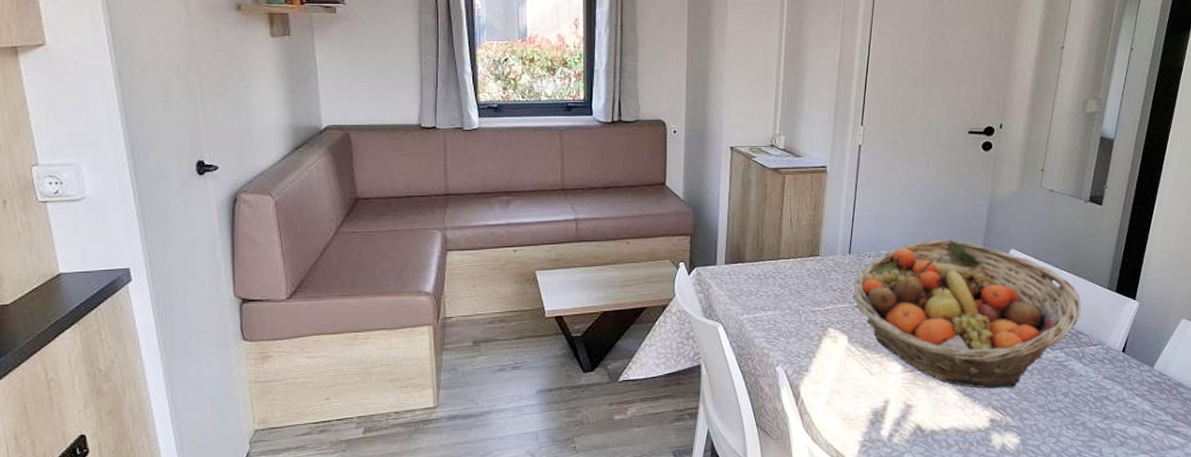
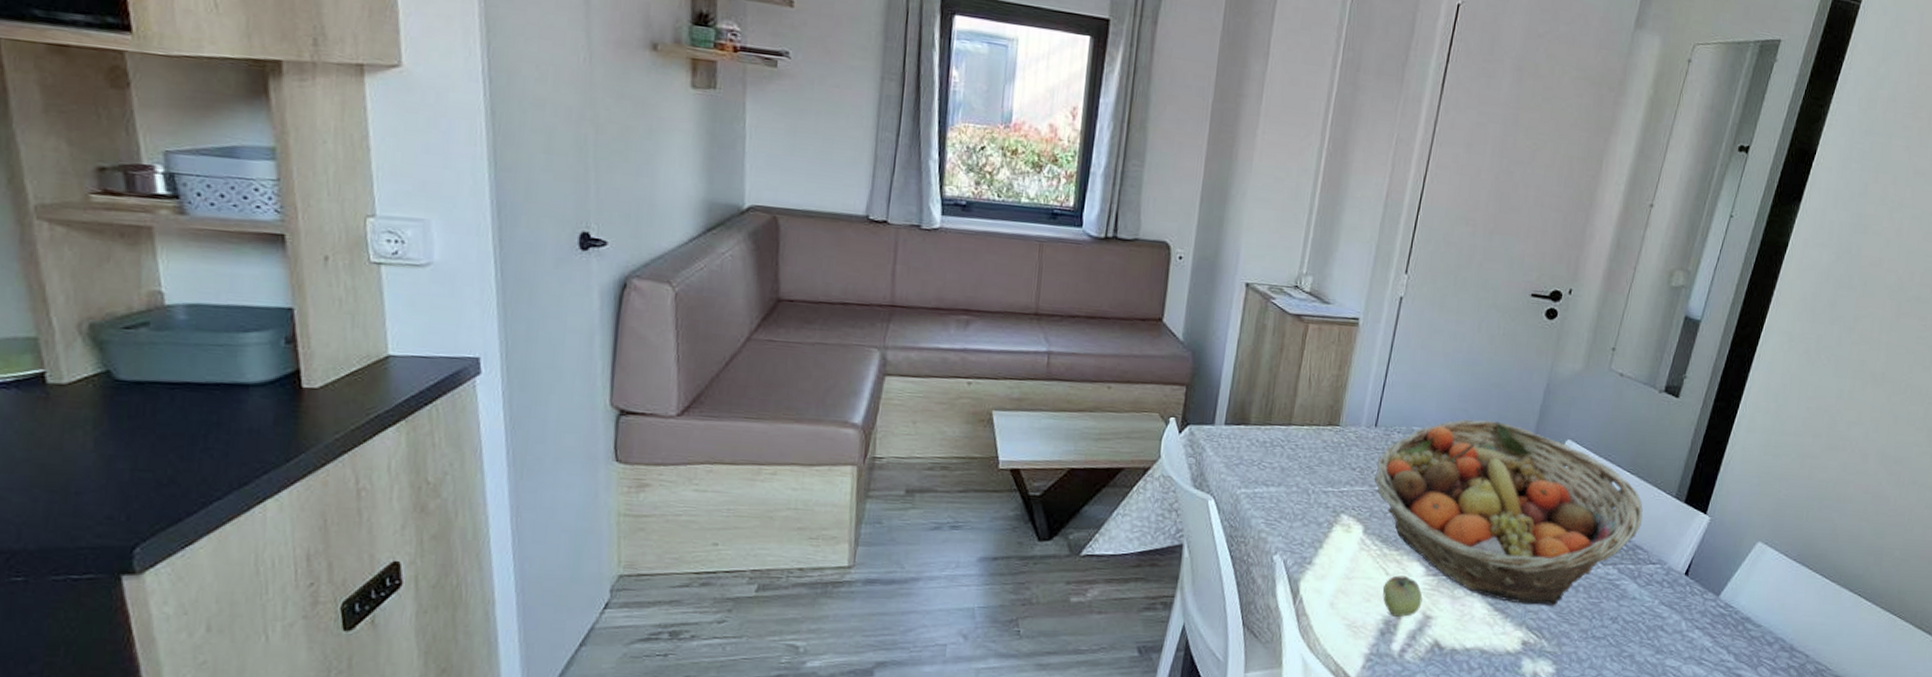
apple: none [870,374,903,409] -> present [1383,575,1423,618]

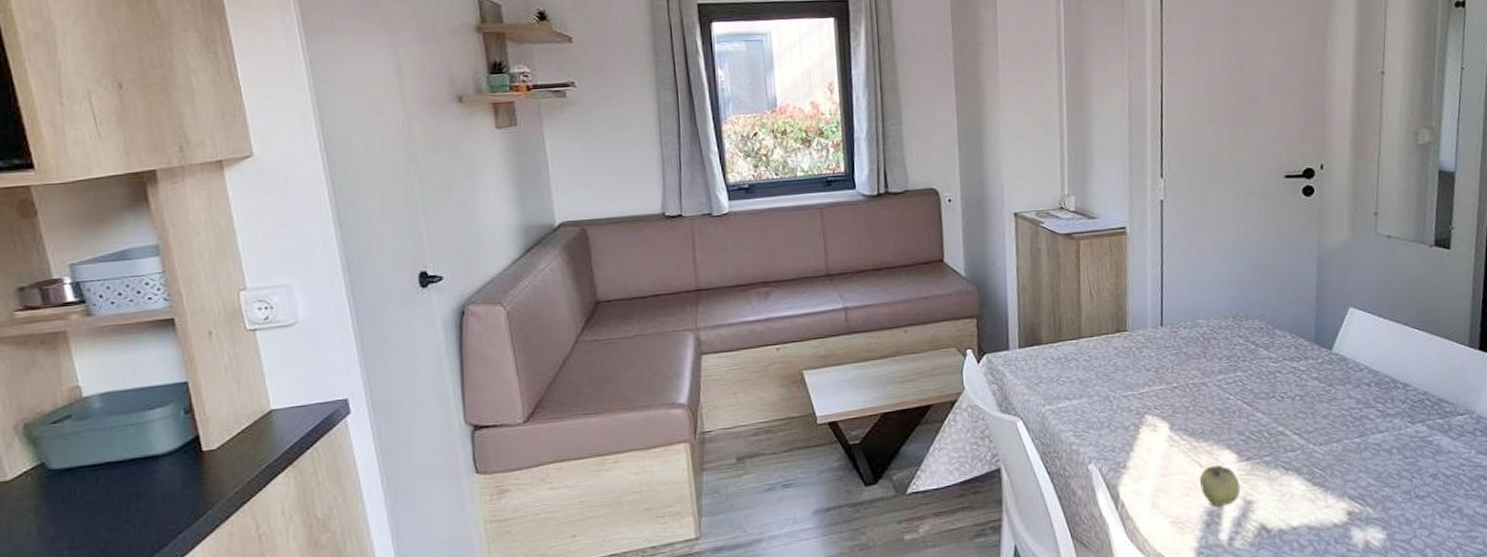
fruit basket: present [1375,418,1643,607] -> none [1170,301,1441,475]

